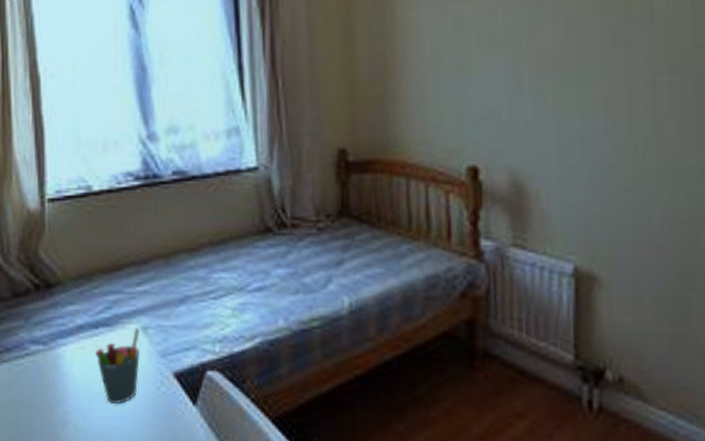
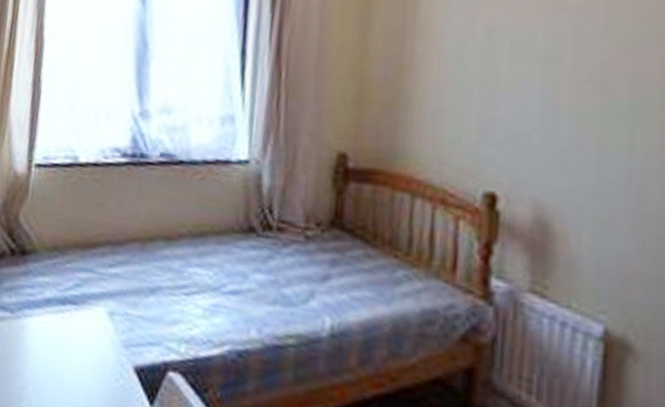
pen holder: present [95,327,140,404] -> none [59,311,107,389]

